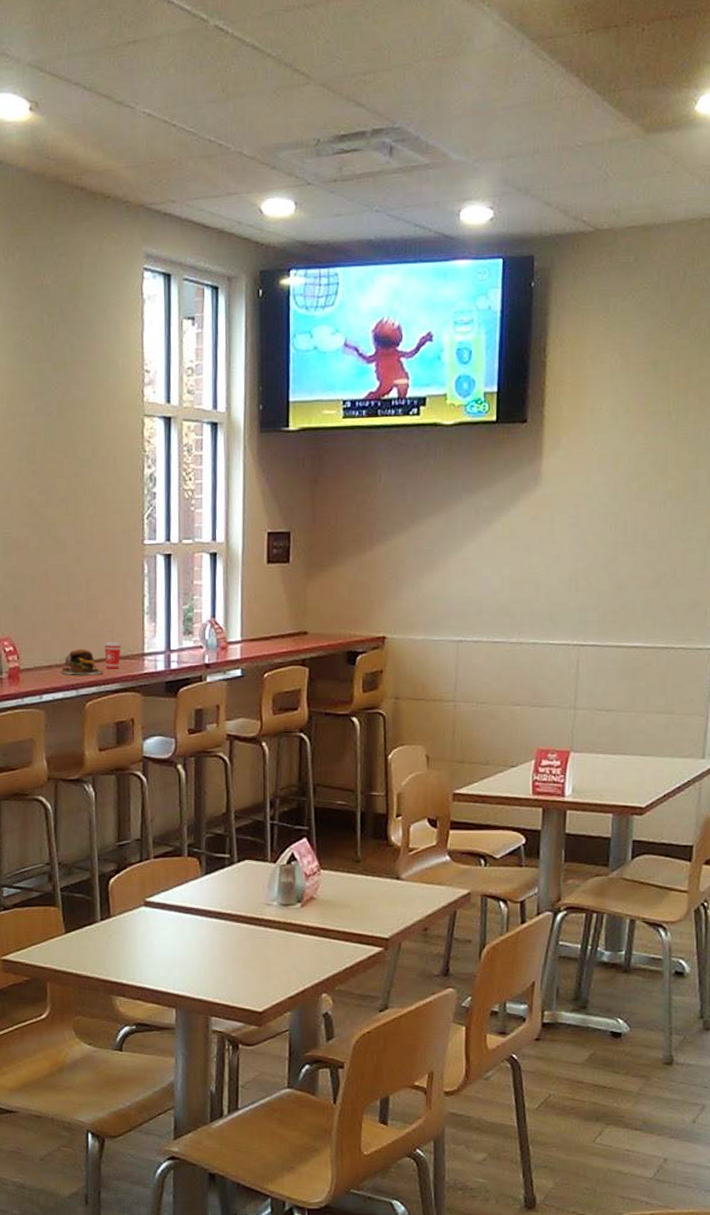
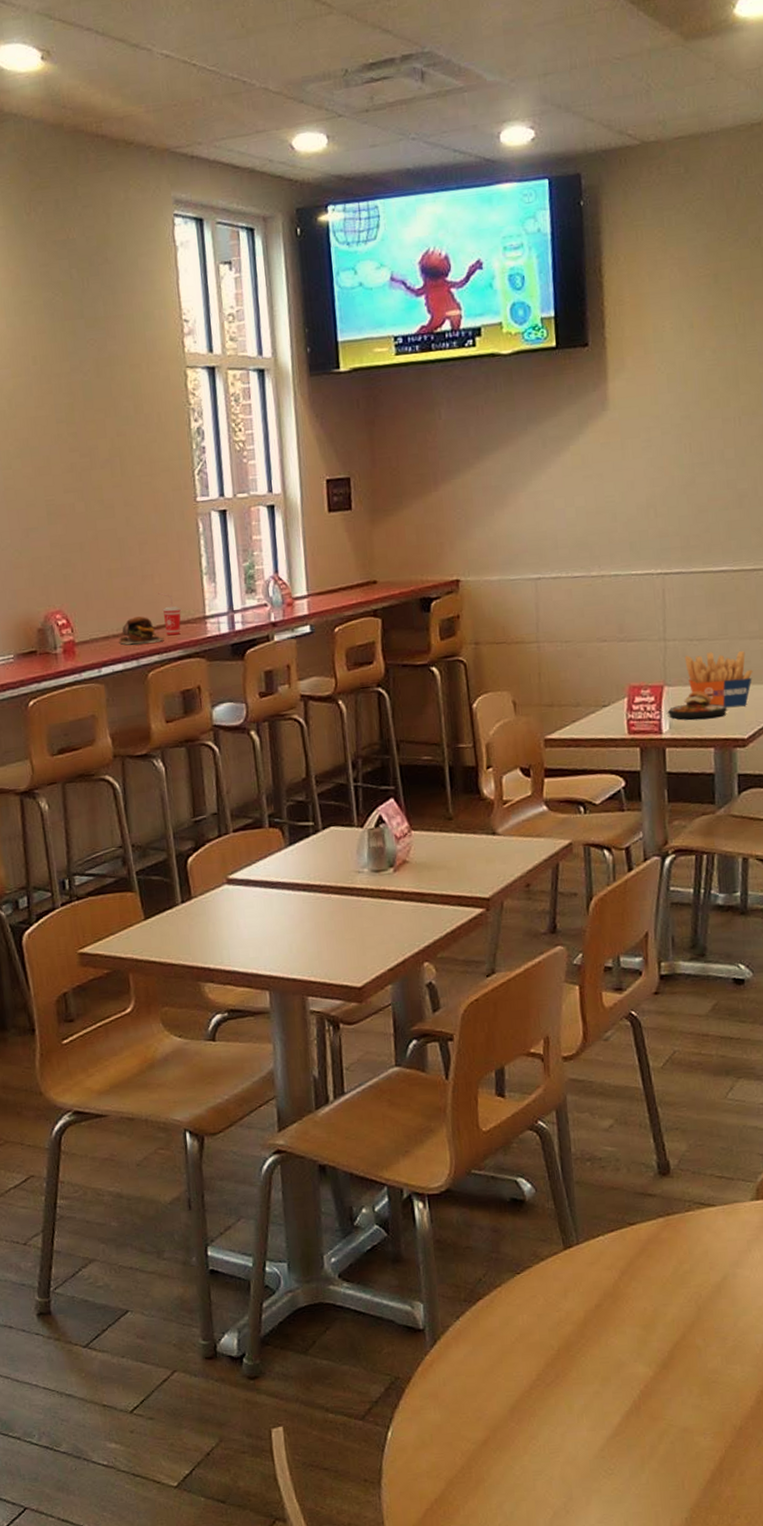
burger: none [571,759,629,785] -> present [667,691,728,720]
french fries: none [592,723,656,777] -> present [684,651,753,708]

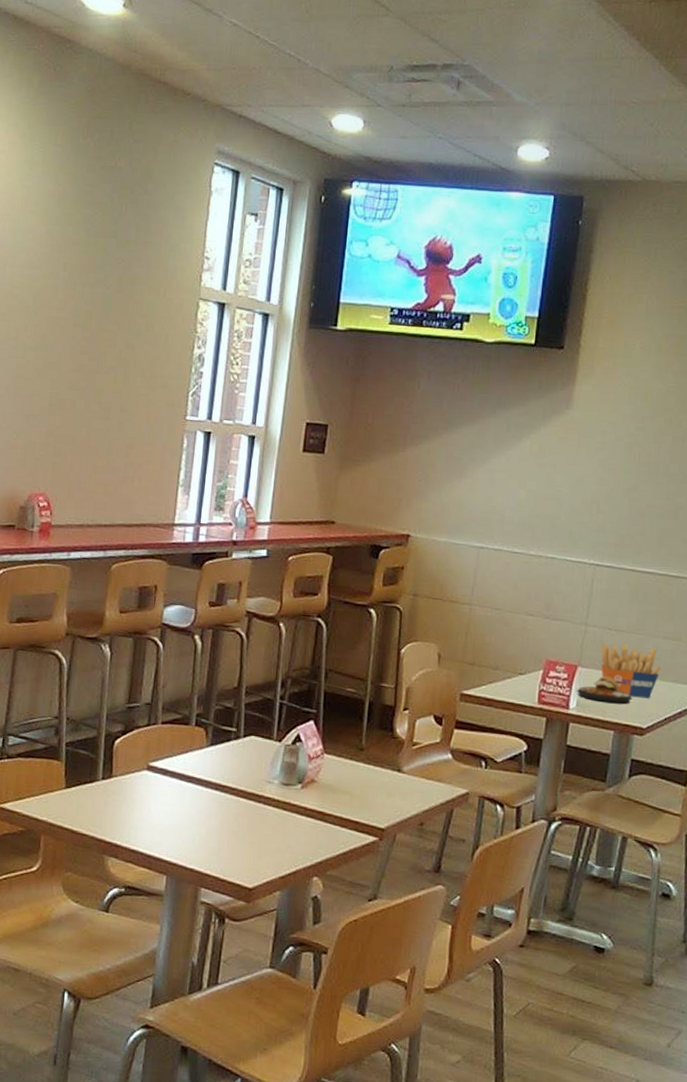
burger: present [119,616,164,646] -> none [91,512,133,539]
beverage cup: present [158,592,182,636] -> none [135,494,154,536]

